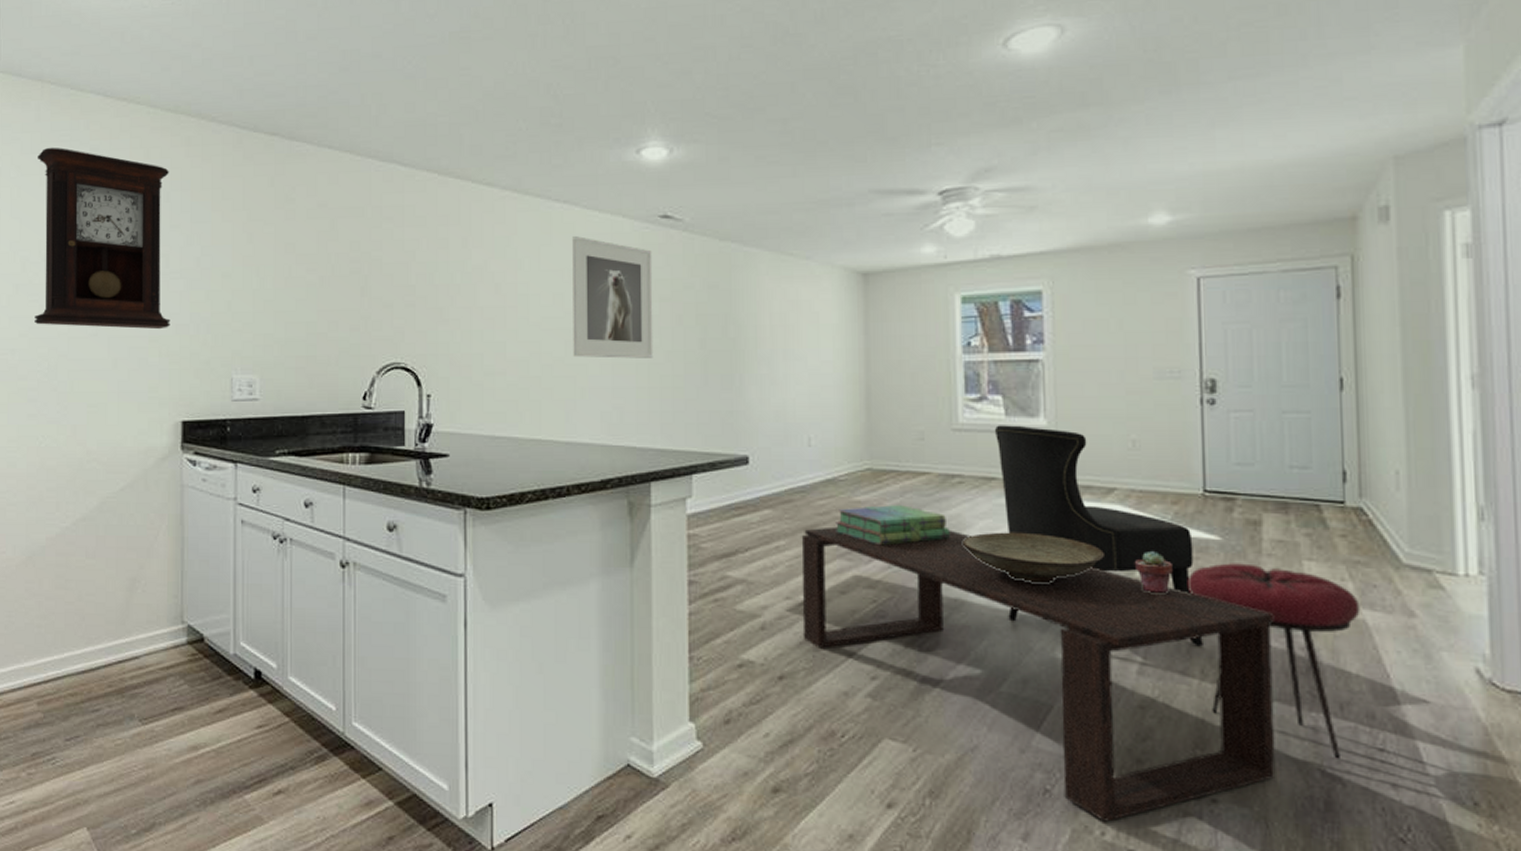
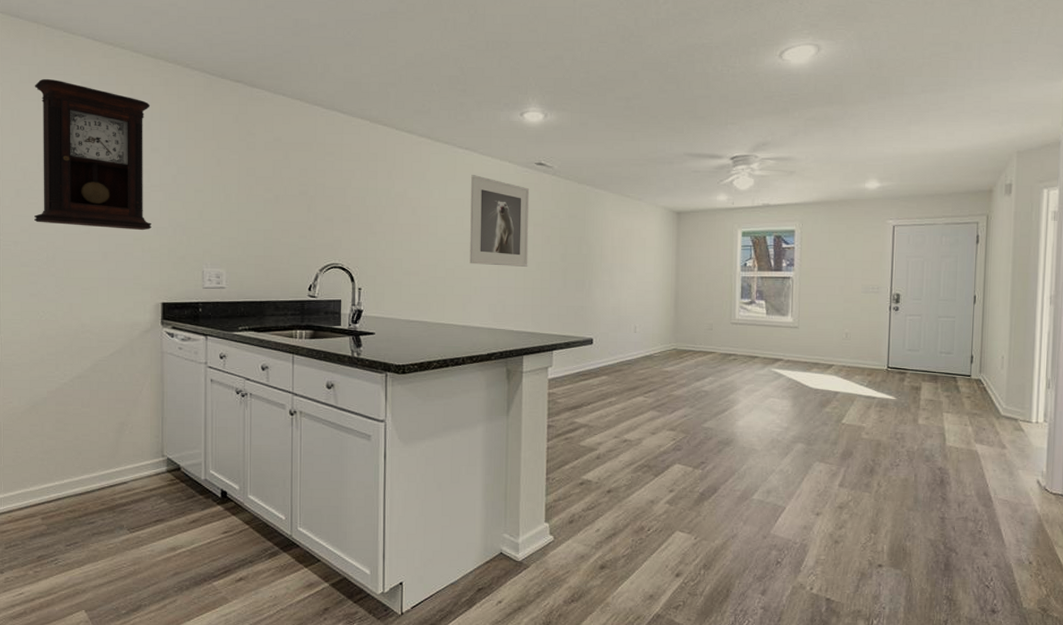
coffee table: present [801,526,1276,822] -> none [625,388,923,581]
stack of books: present [836,505,950,546] -> none [650,374,726,402]
decorative bowl: present [961,532,1104,582] -> none [733,393,823,427]
dining chair: present [994,425,1203,647] -> none [758,321,880,468]
potted succulent: present [1134,552,1173,593] -> none [841,407,865,434]
stool: present [1187,563,1361,759] -> none [873,414,975,538]

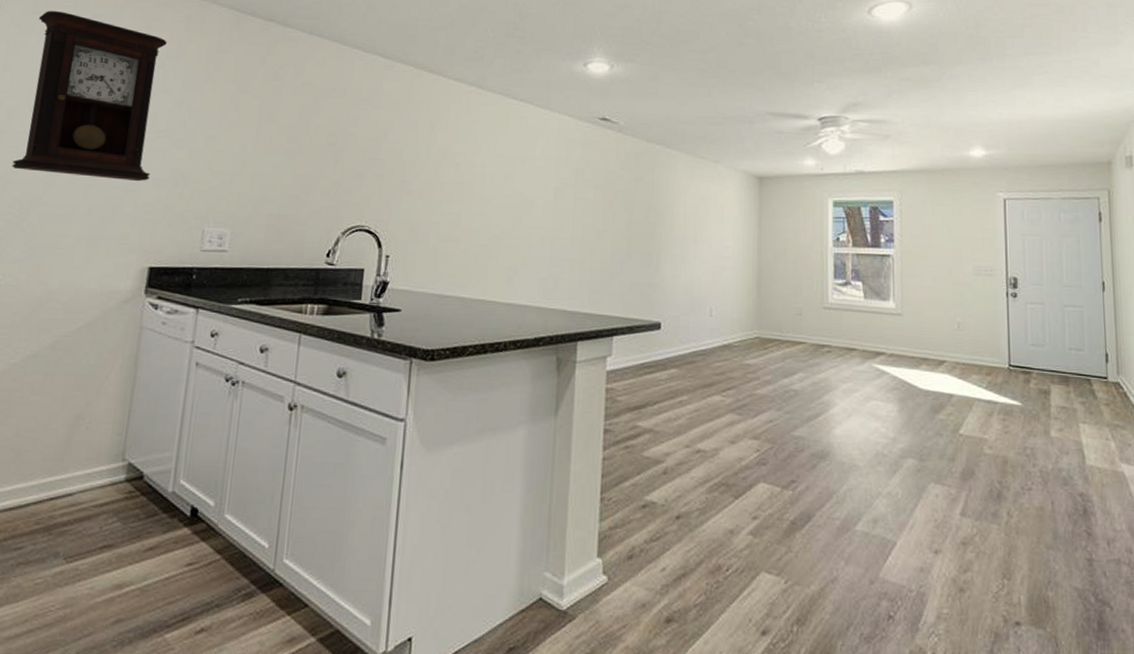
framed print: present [470,175,530,267] -> none [519,129,592,235]

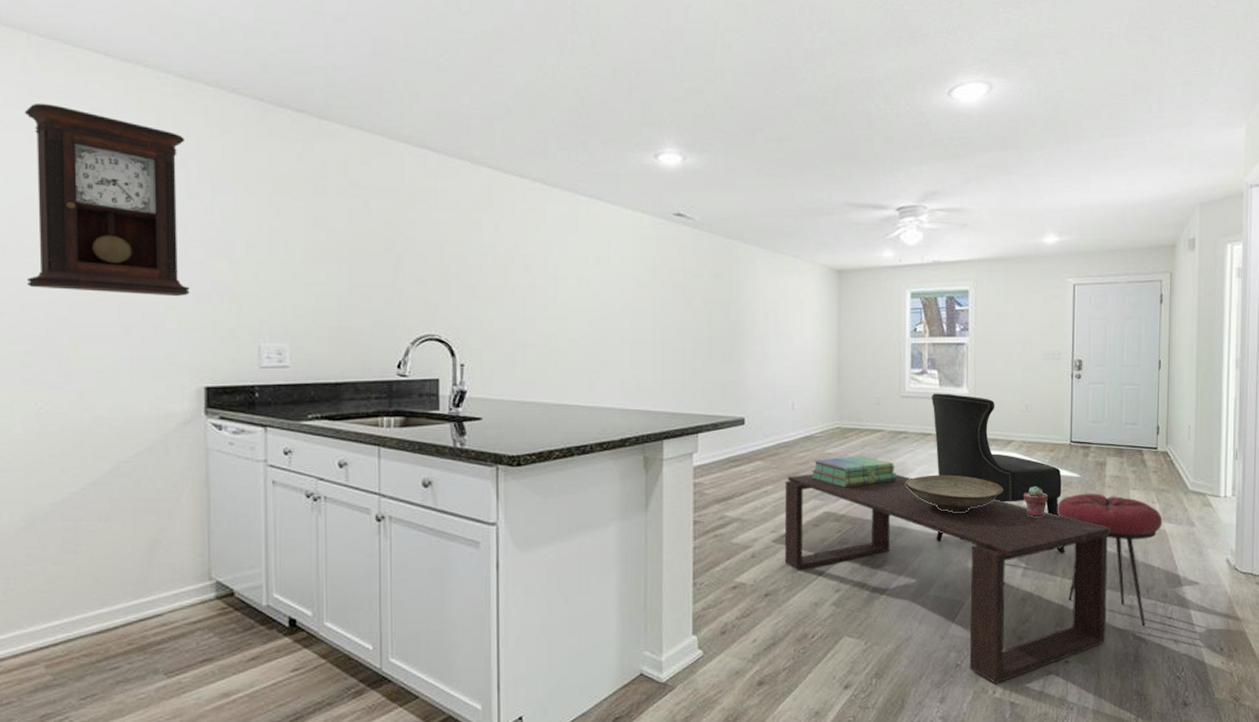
coffee table: none [698,385,1063,644] -> present [784,474,1109,684]
stack of books: none [729,368,819,403] -> present [812,456,896,488]
decorative bowl: none [828,394,936,437] -> present [905,474,1003,512]
dining chair: none [855,306,1009,493] -> present [931,393,1065,554]
potted succulent: none [958,413,987,448] -> present [1023,487,1048,516]
stool: none [997,424,1120,587] -> present [1057,493,1163,626]

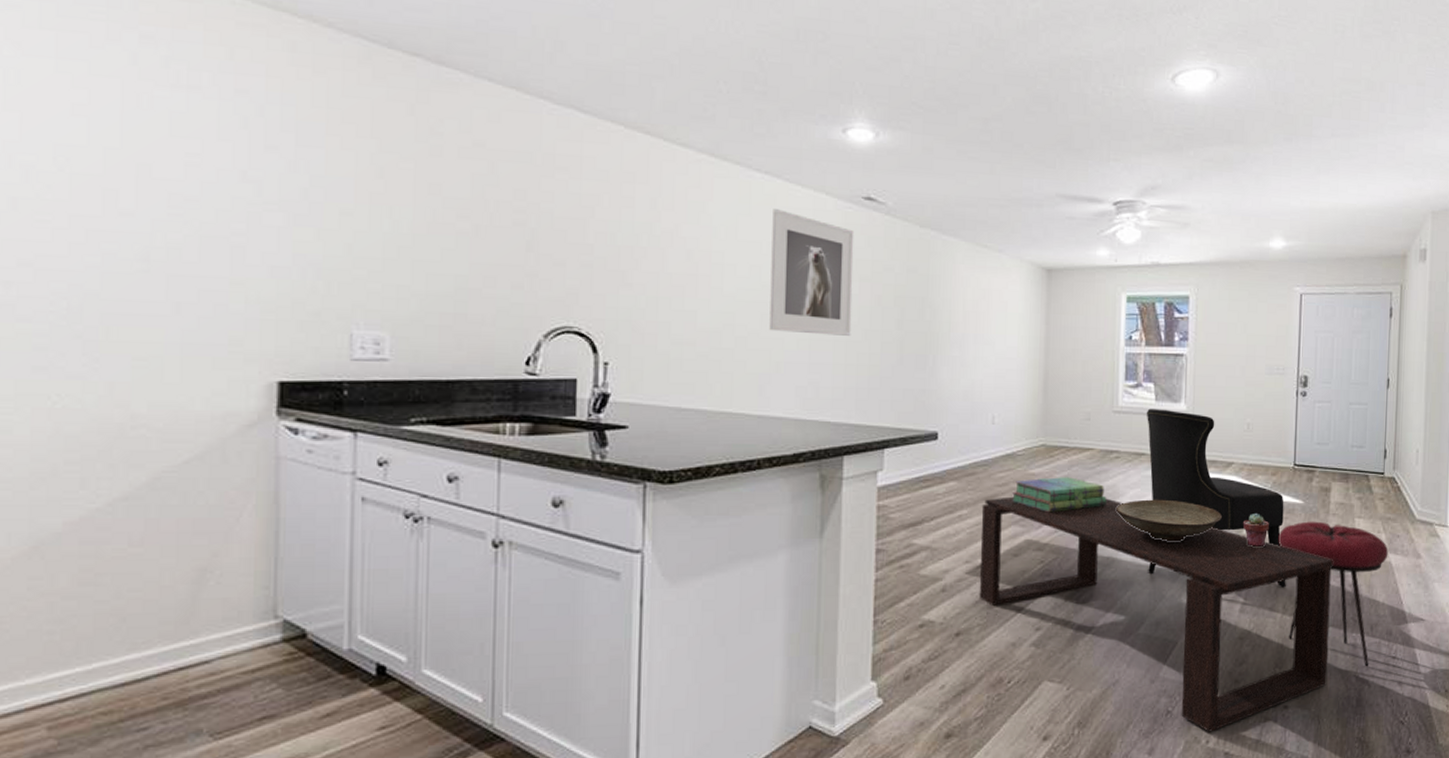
pendulum clock: present [25,102,190,297] -> none [44,24,263,271]
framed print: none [597,227,667,336] -> present [769,209,854,336]

